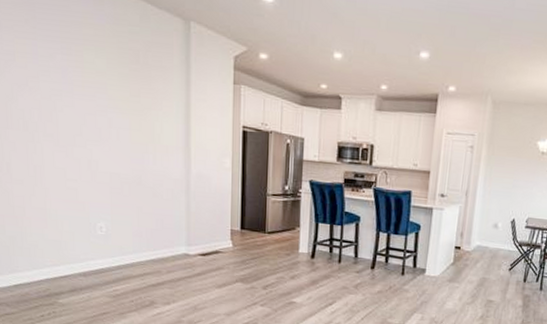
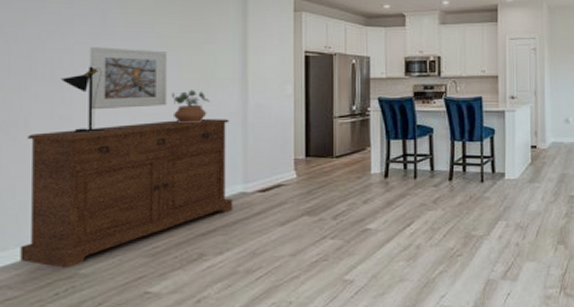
sideboard: none [10,178,178,296] -> present [20,118,233,268]
table lamp: none [33,122,72,184] -> present [61,66,107,133]
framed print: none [53,103,121,166] -> present [89,47,168,110]
potted plant: none [124,153,158,186] -> present [171,90,210,124]

